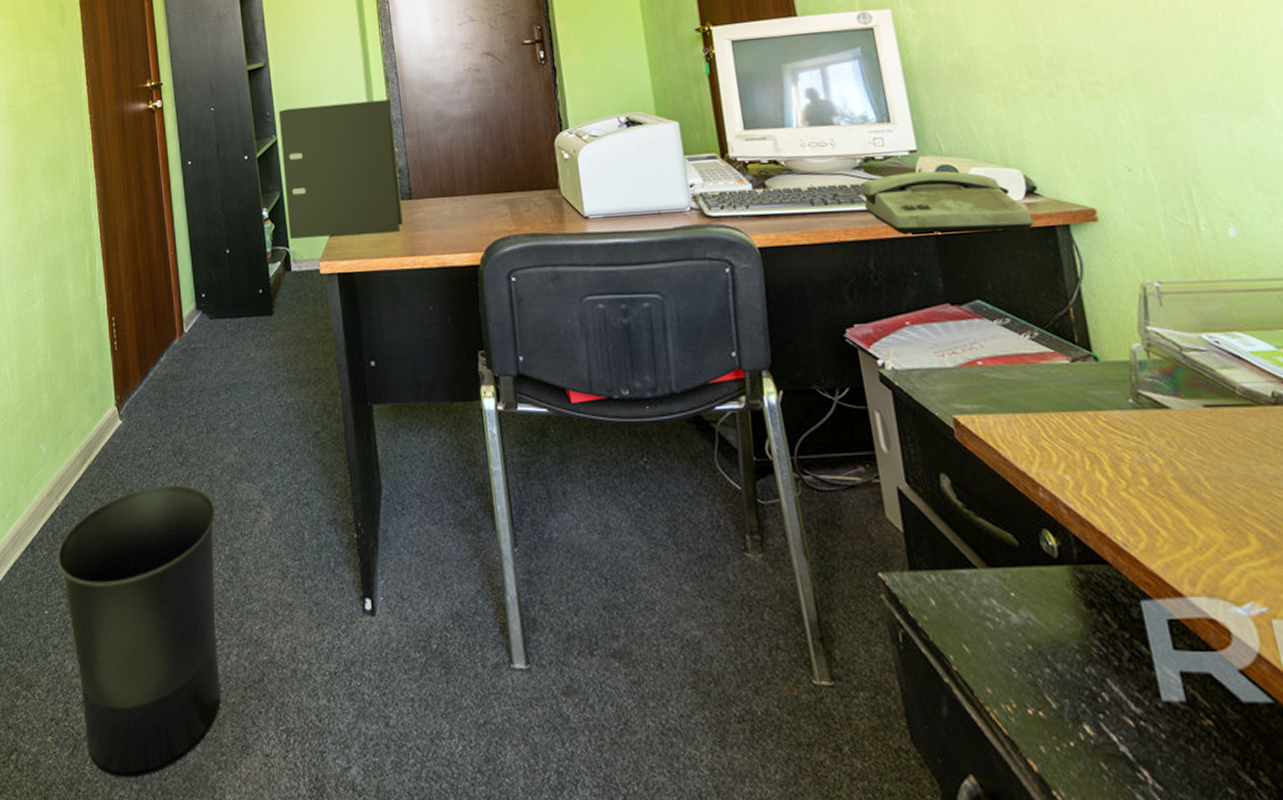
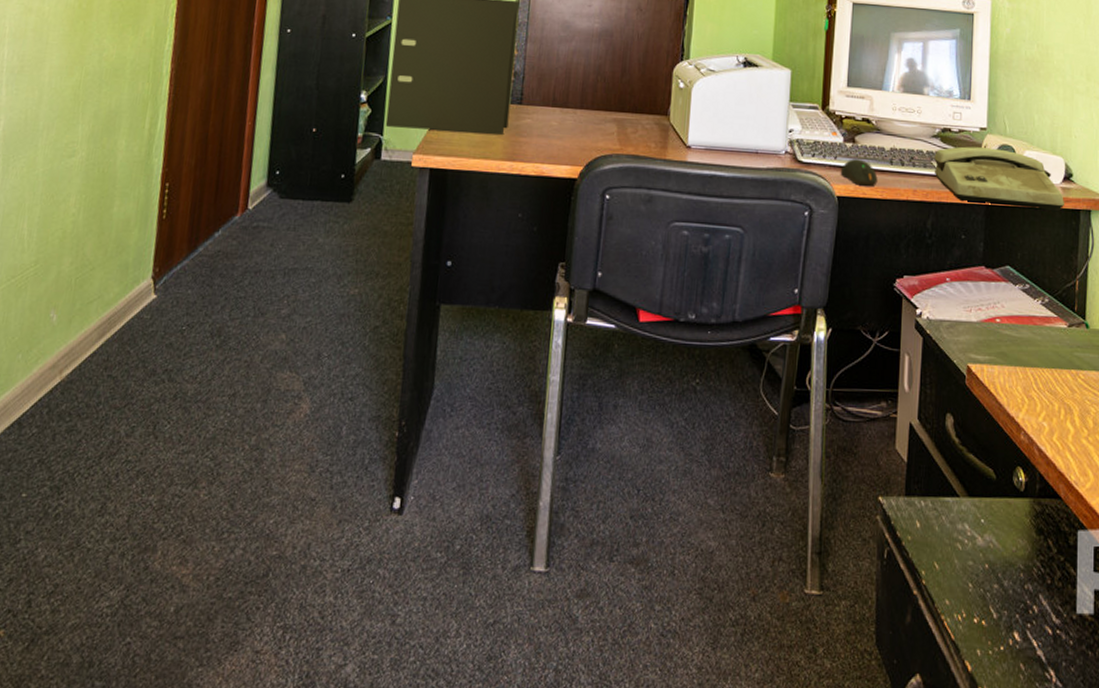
waste bin: present [58,485,222,778] -> none [47,367,249,675]
computer mouse: none [755,204,801,233] -> present [840,159,878,186]

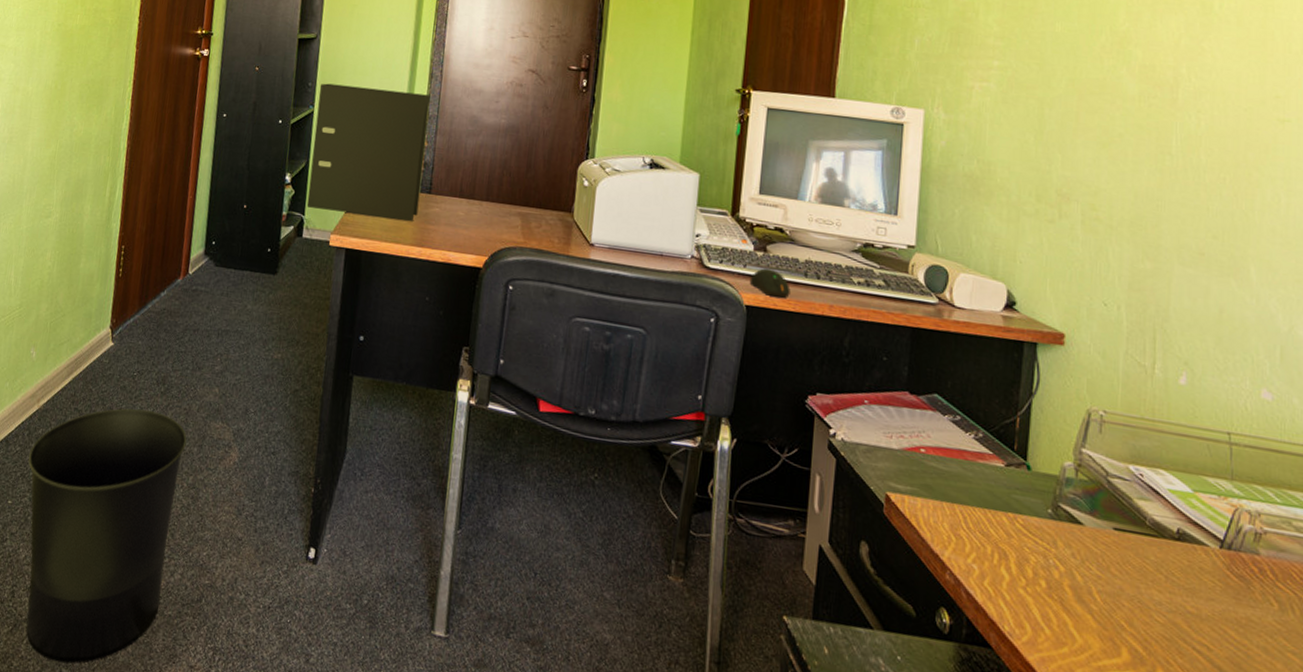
waste bin: none [47,367,249,675] -> present [26,408,187,664]
telephone: present [934,146,1064,212] -> none [853,263,1005,341]

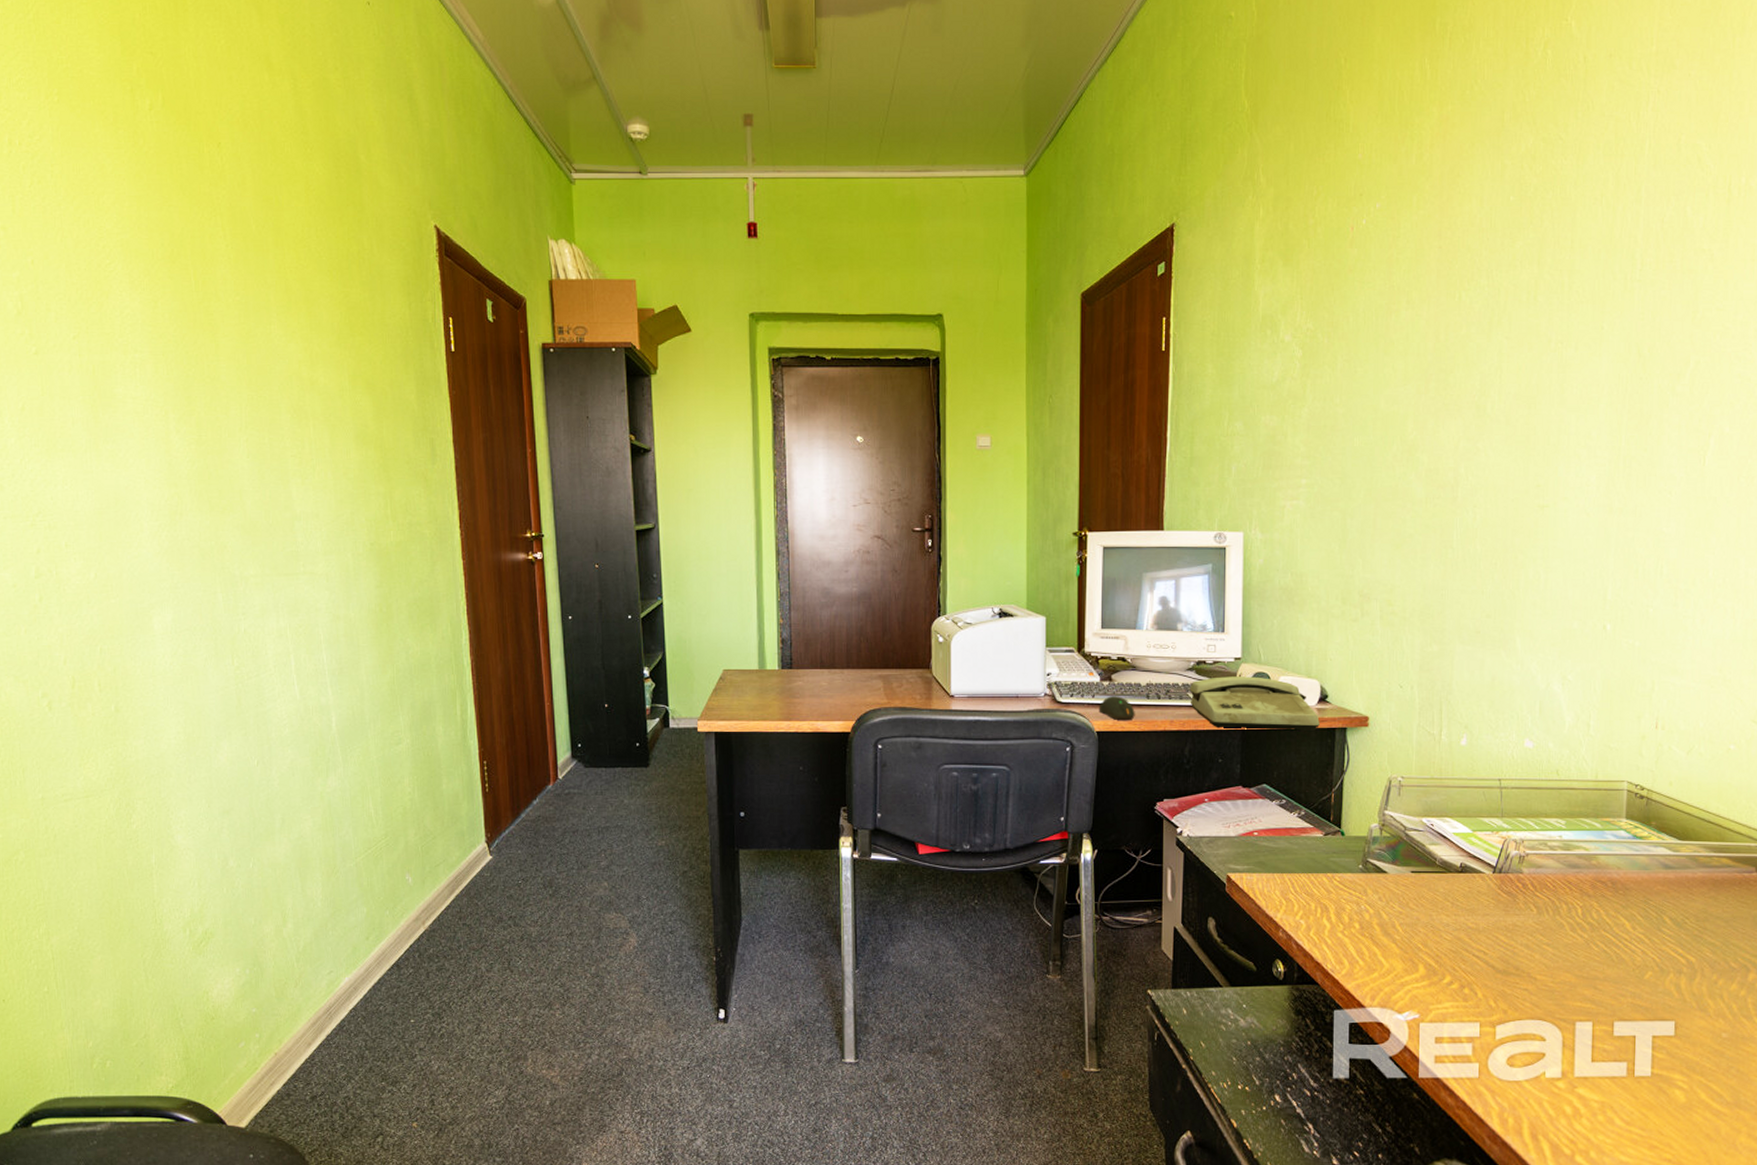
waste bin: present [26,408,187,664] -> none [424,914,583,1153]
binder: present [306,83,430,221] -> none [665,572,782,698]
telephone: none [853,263,1005,341] -> present [1190,676,1320,732]

